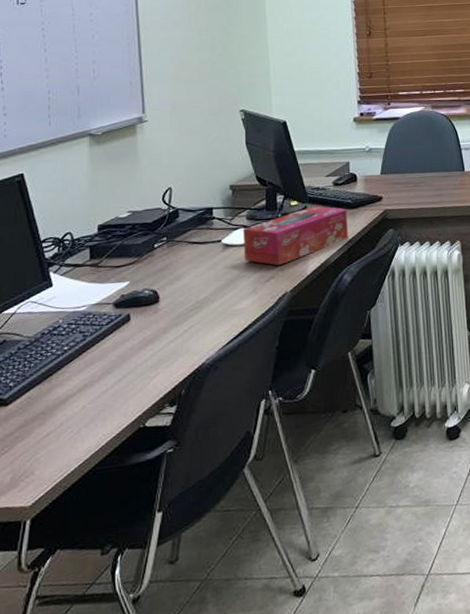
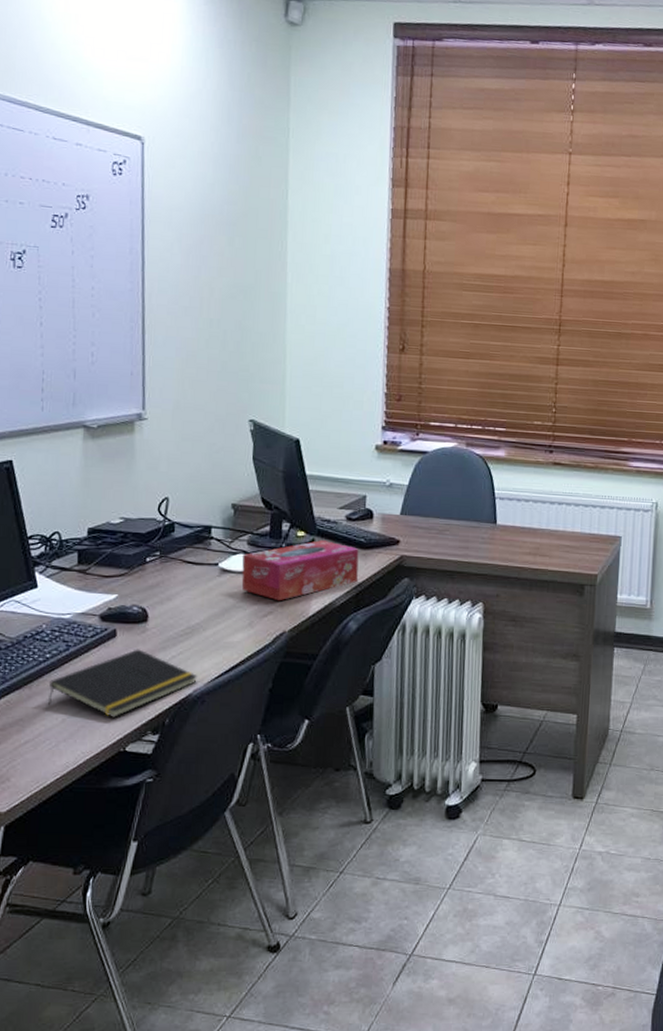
notepad: none [67,329,209,397] -> present [48,649,197,717]

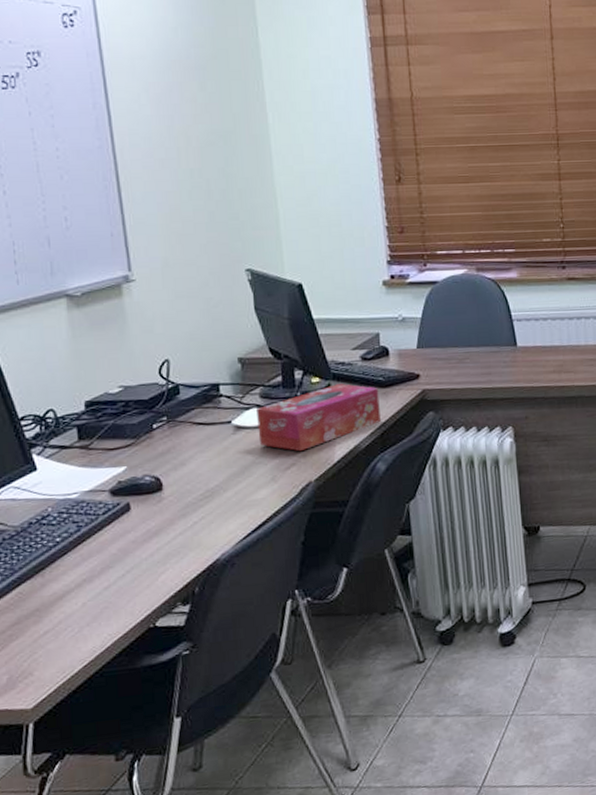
notepad: present [48,649,197,717] -> none [62,519,224,594]

